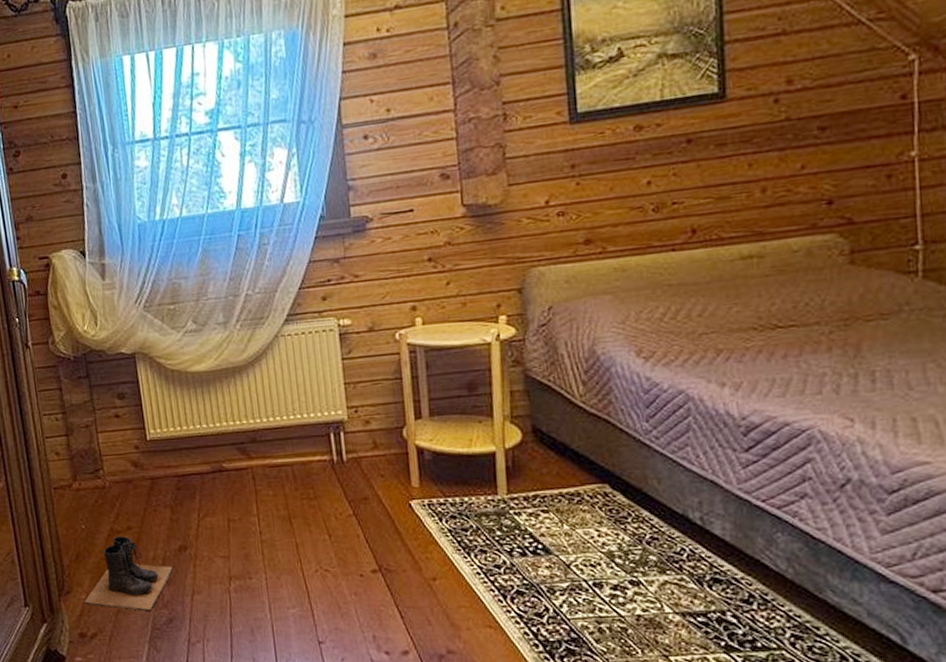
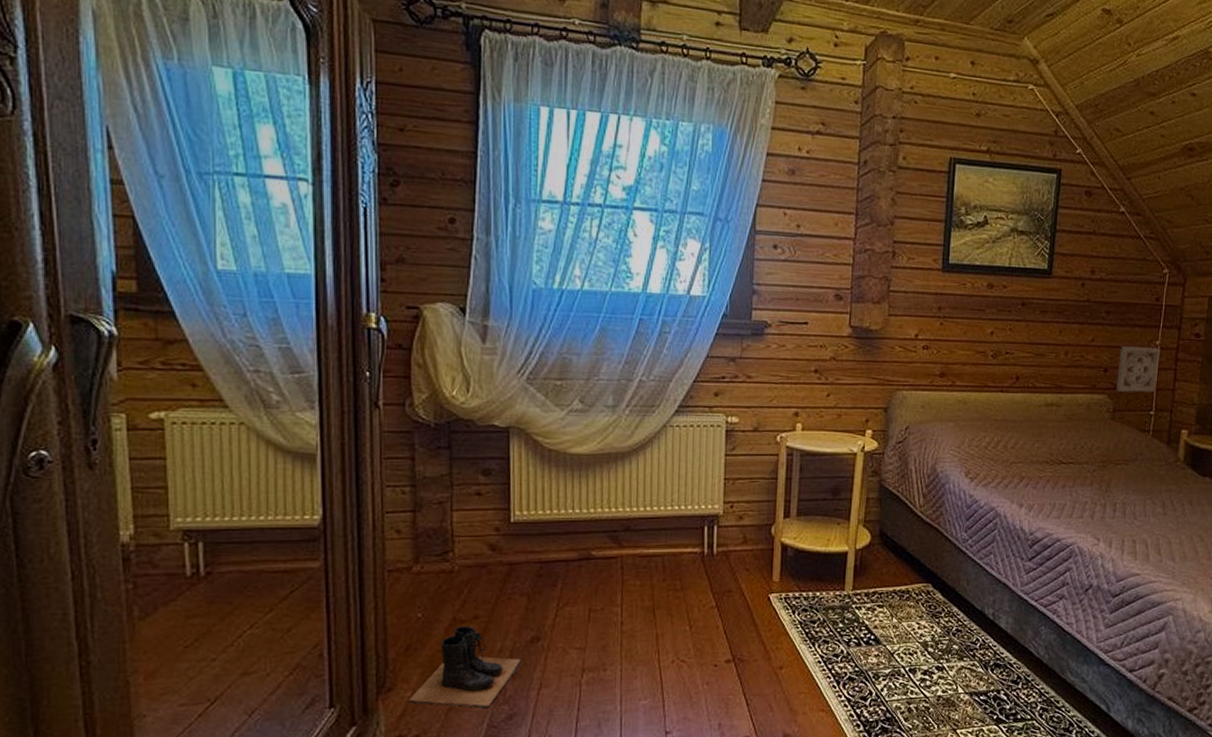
wall ornament: none [849,159,921,227] -> present [1116,345,1160,393]

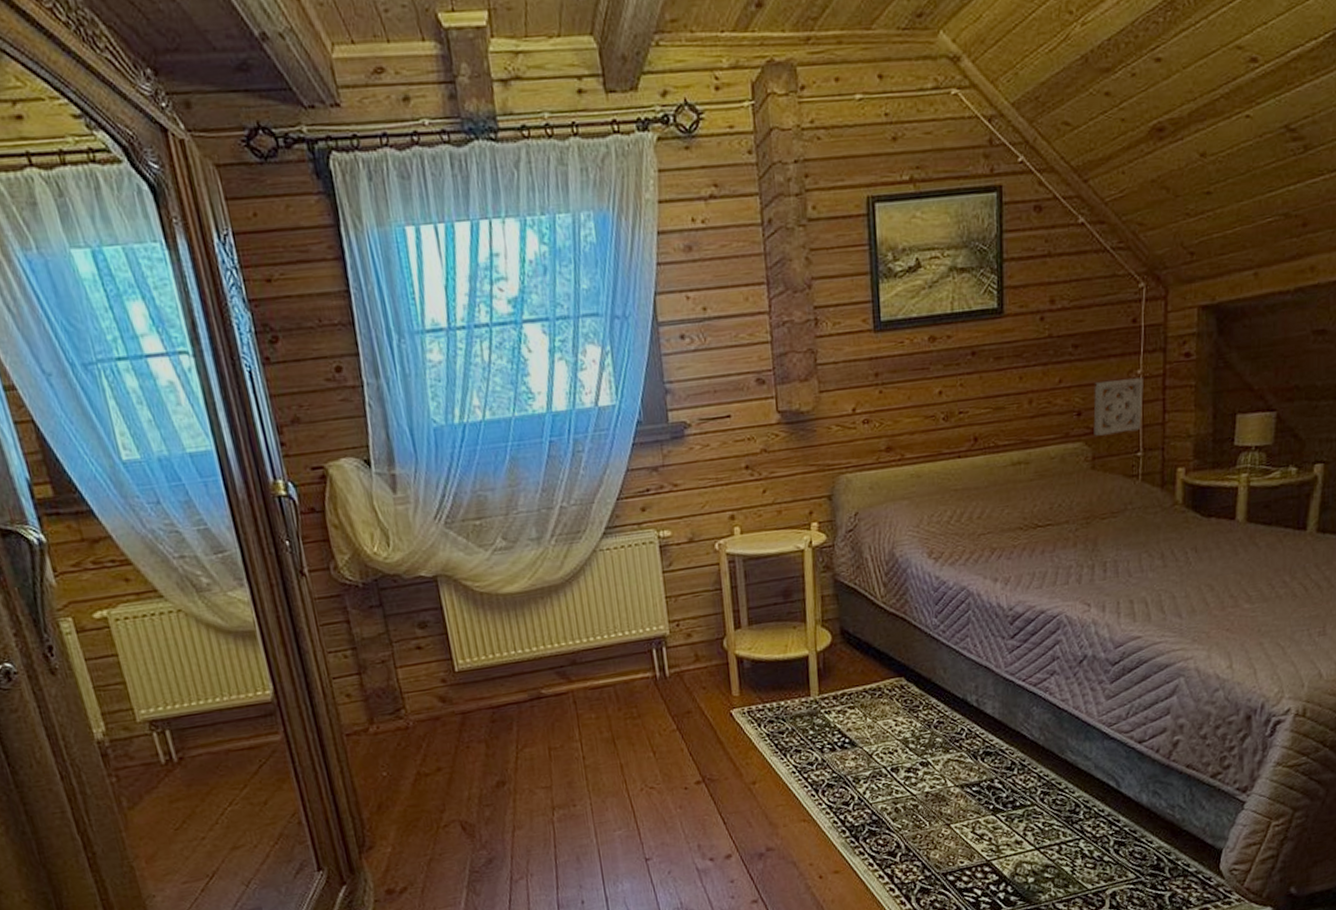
boots: present [408,626,522,708] -> none [390,779,492,859]

